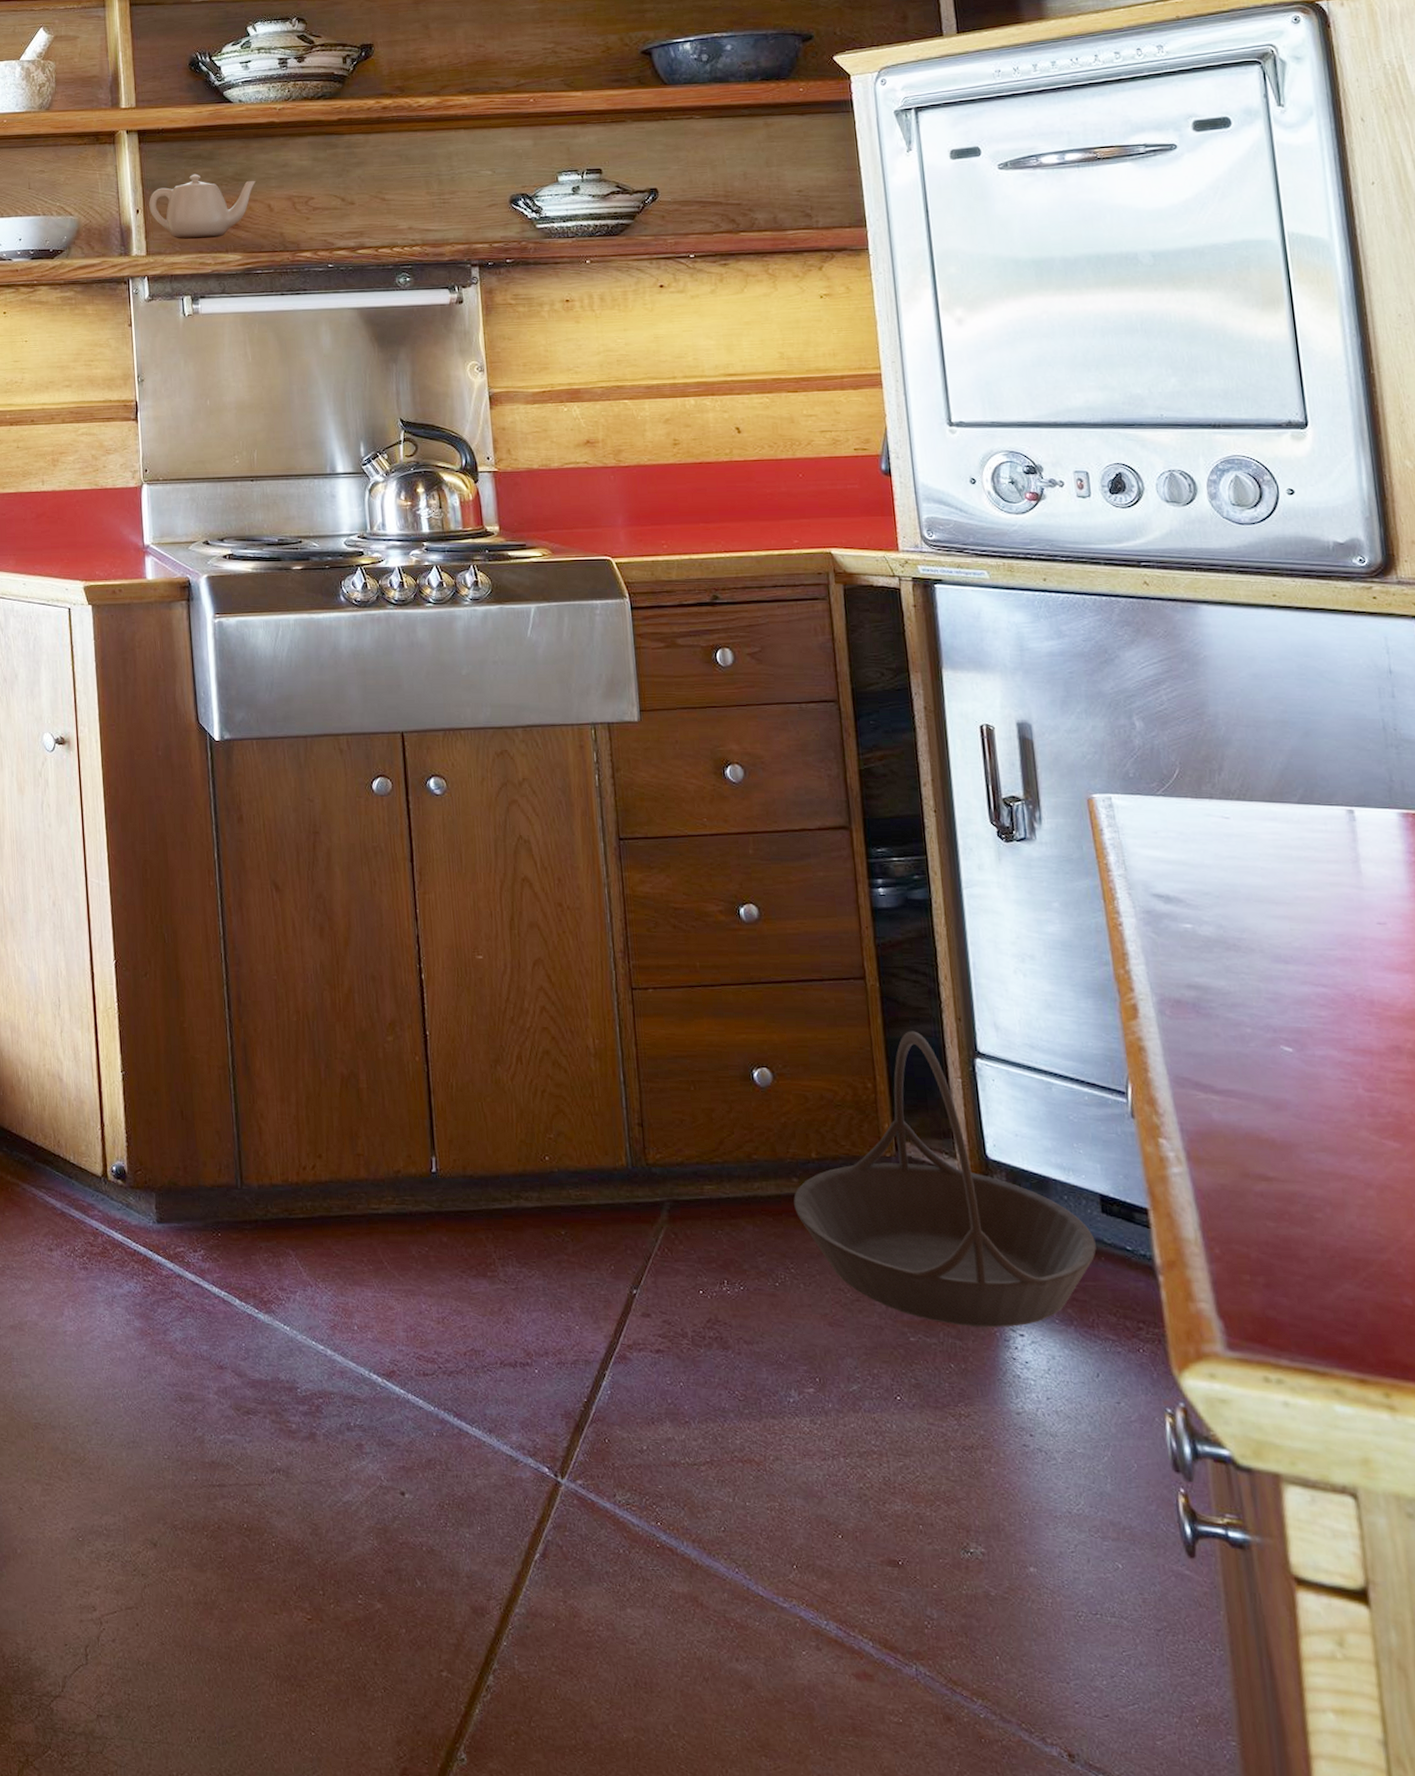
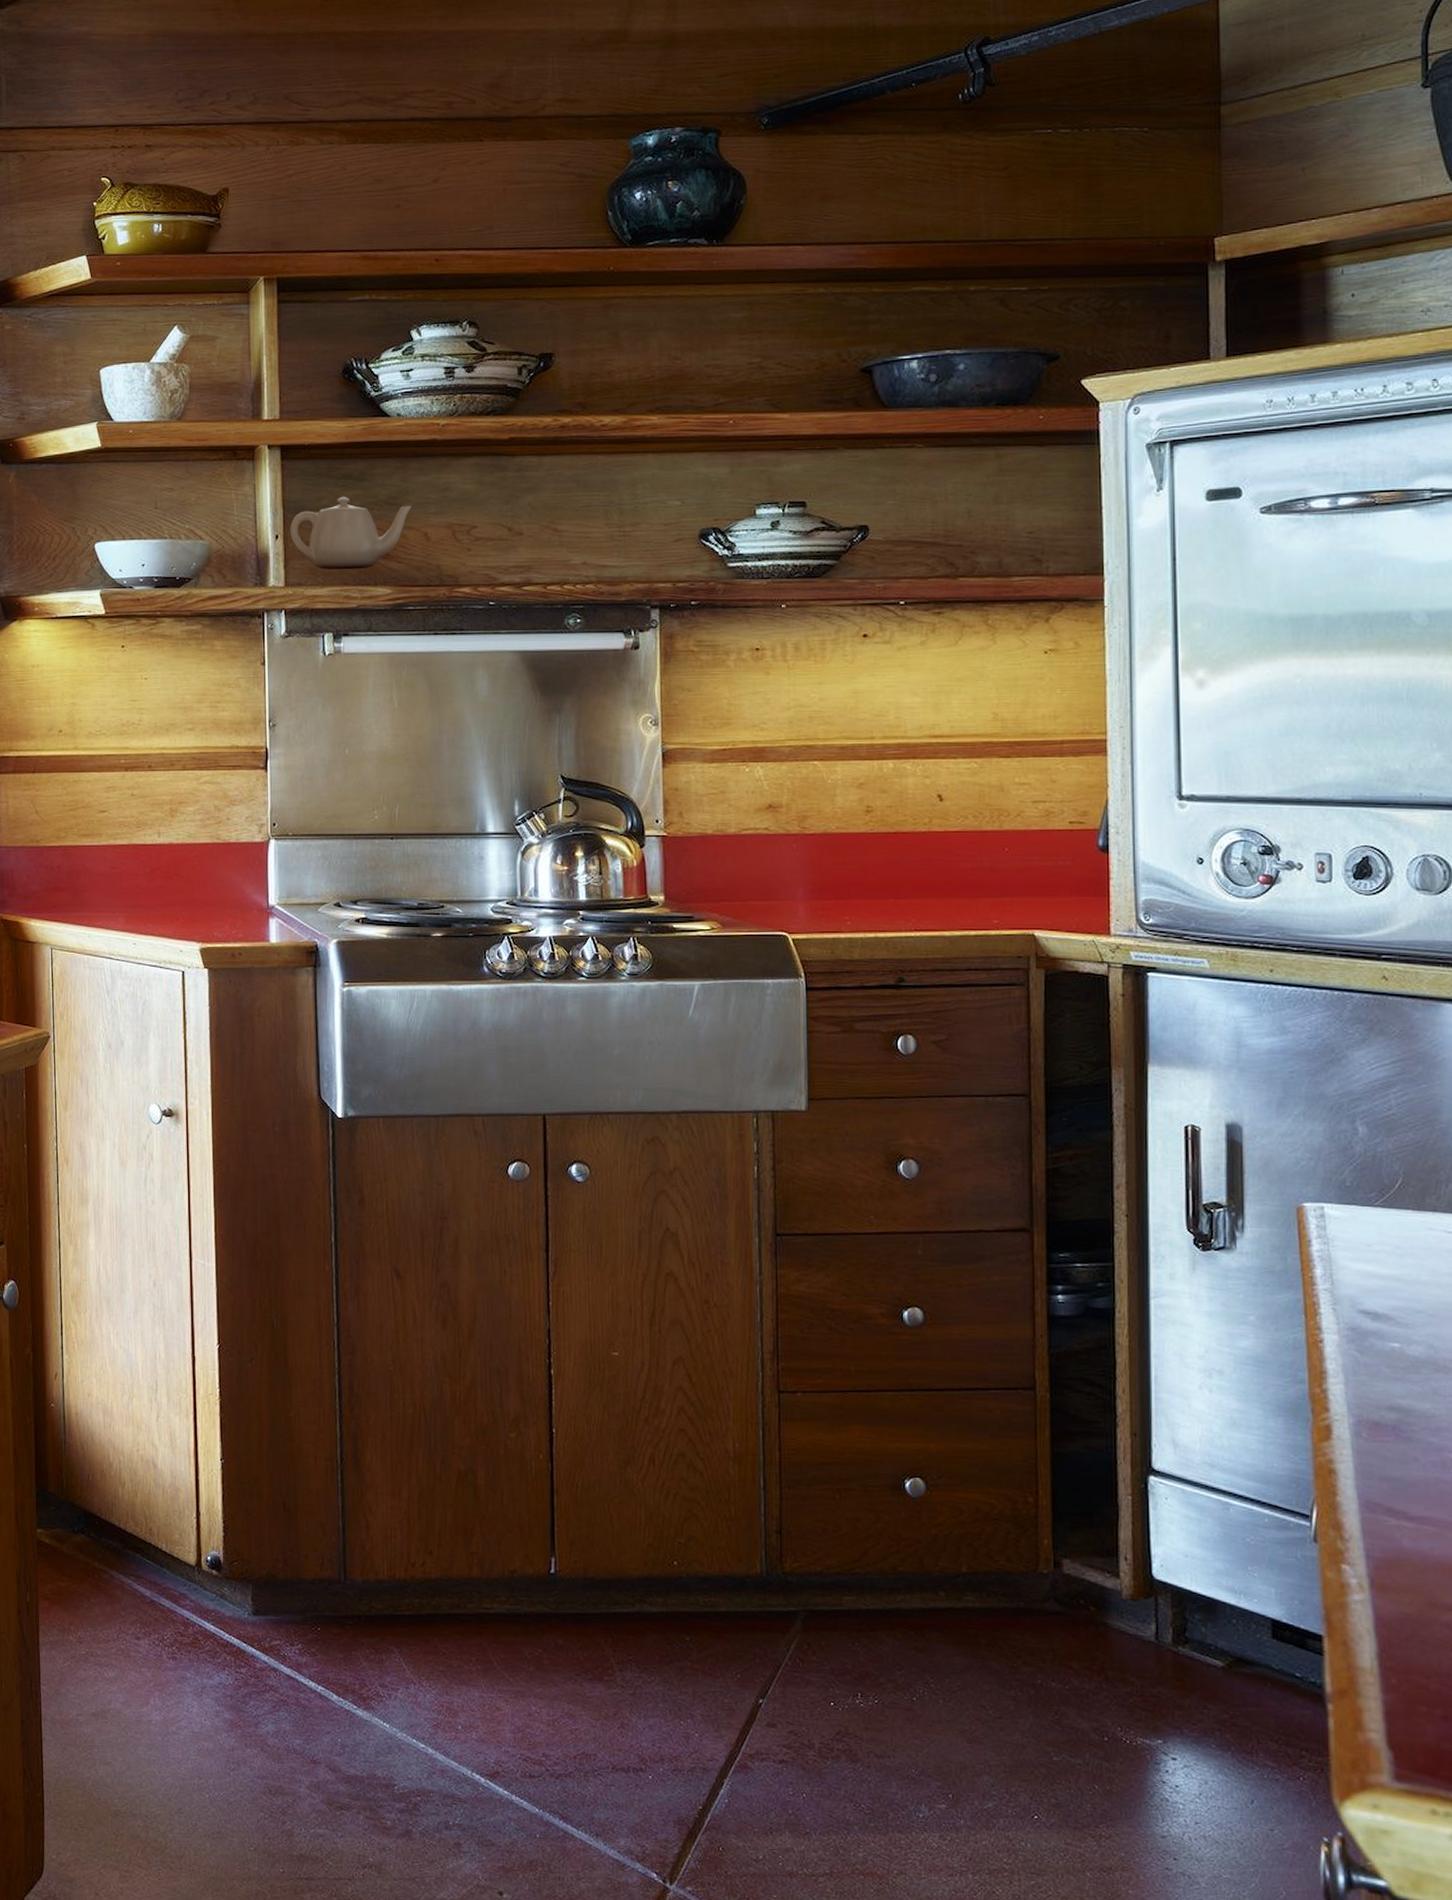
basket: present [794,1031,1096,1328] -> none [939,1444,1263,1751]

